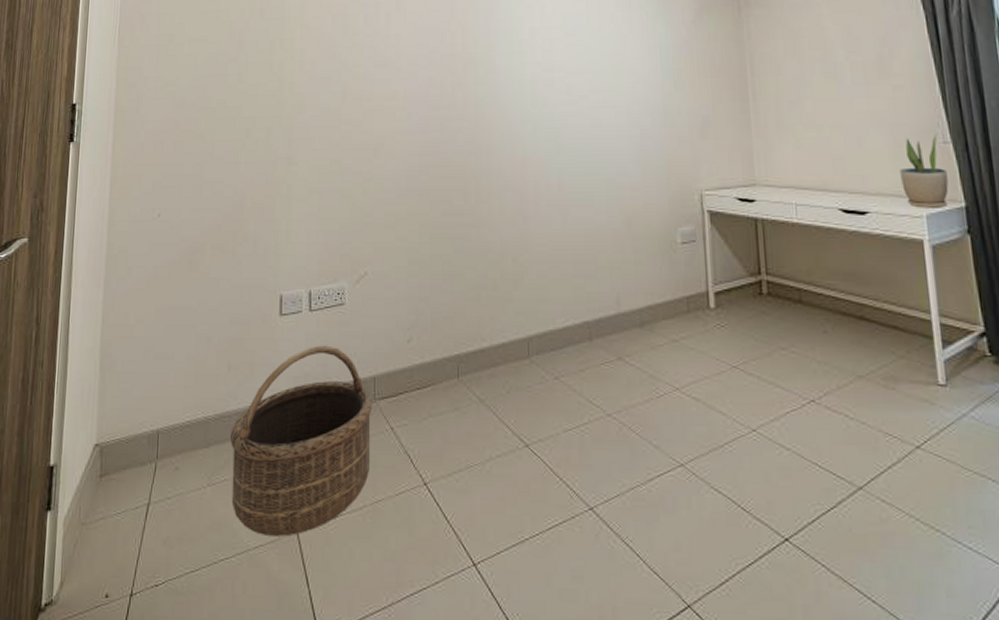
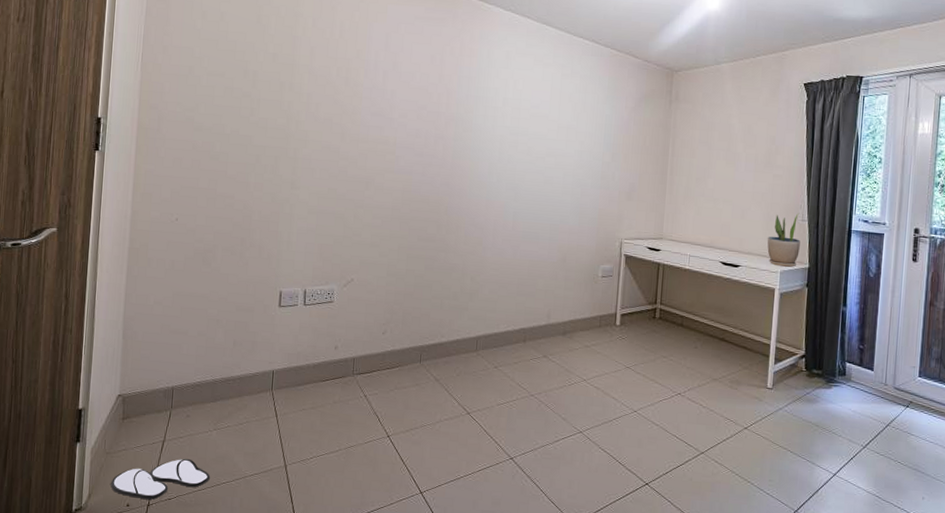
slippers: none [86,527,205,587] -> present [110,458,210,500]
basket: present [229,345,372,537] -> none [233,331,351,469]

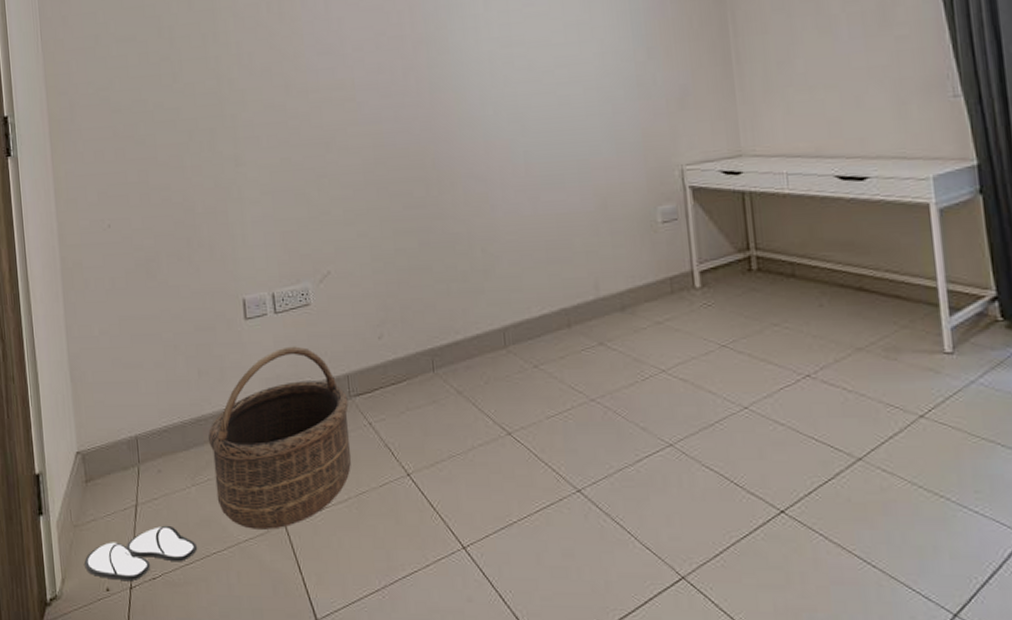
basket: none [233,331,351,469] -> present [208,346,352,529]
potted plant: present [767,213,800,267] -> none [902,86,959,170]

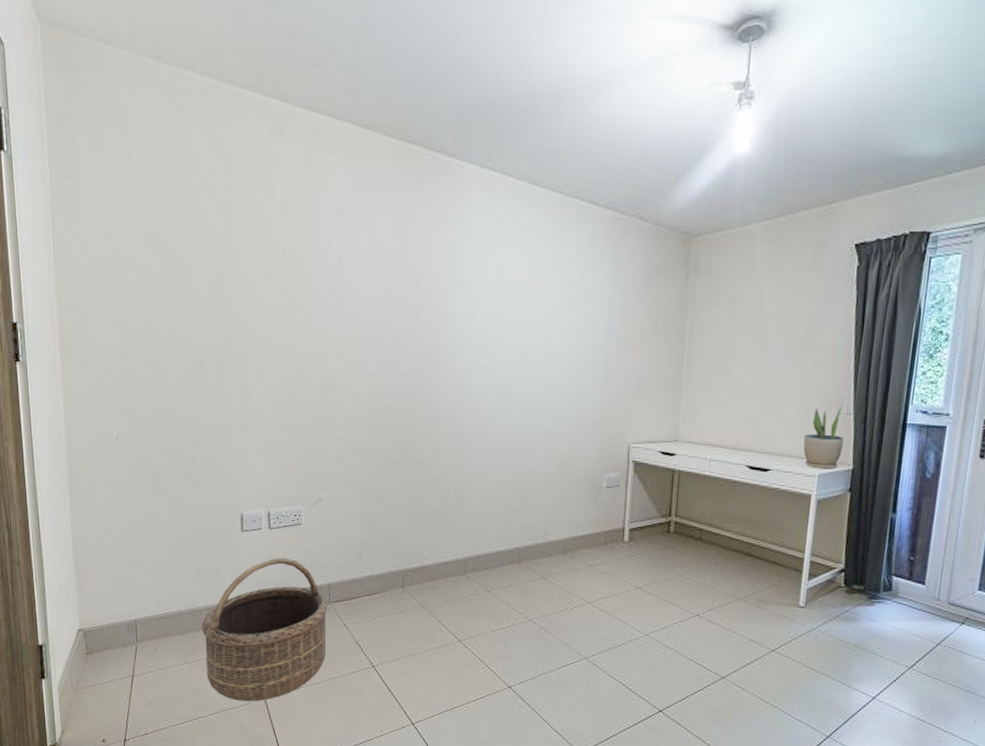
slippers: present [84,525,197,580] -> none [83,693,186,735]
potted plant: none [902,86,959,170] -> present [803,405,844,469]

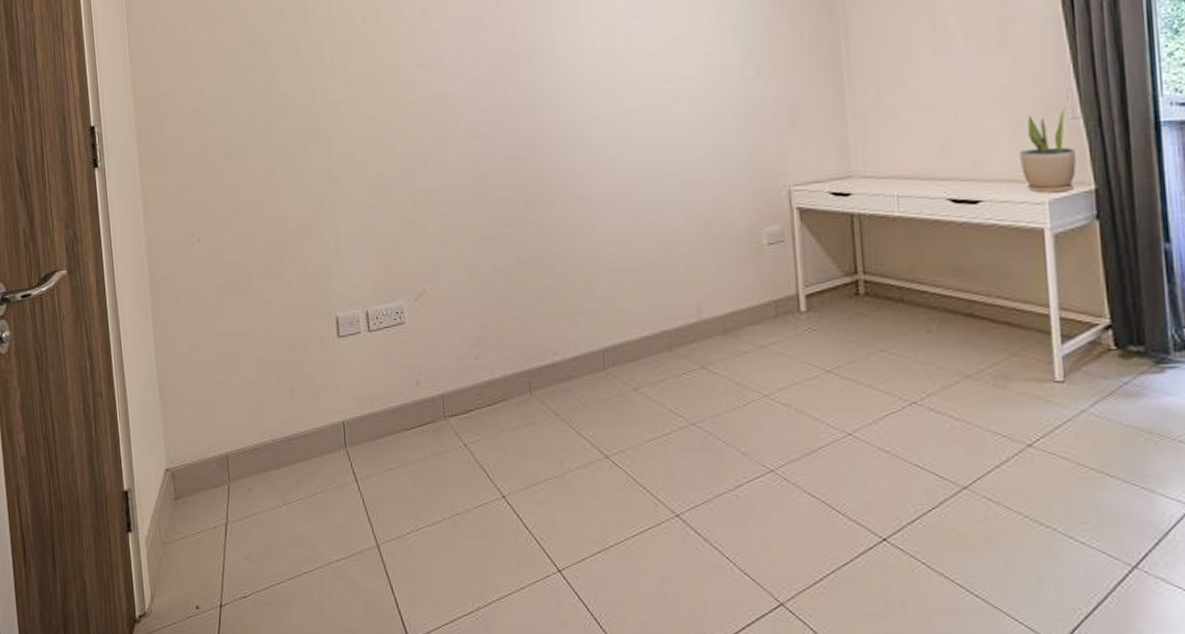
basket: present [201,557,328,702] -> none [299,365,446,550]

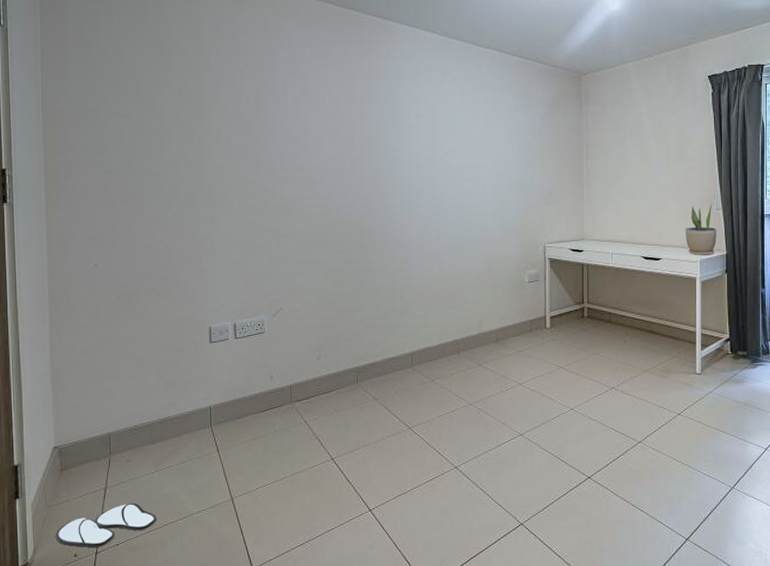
slippers: none [174,544,288,599] -> present [55,502,156,547]

